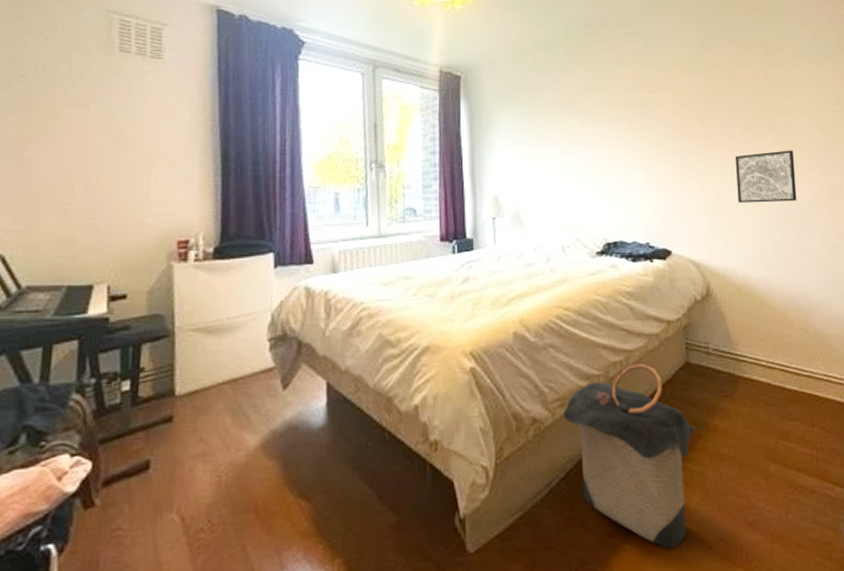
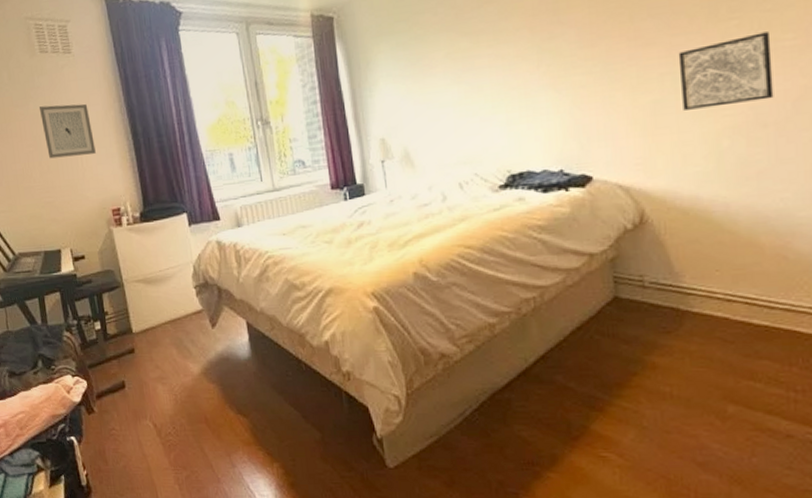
wall art: none [102,111,171,174] -> present [38,103,96,159]
laundry hamper: present [563,364,696,548] -> none [472,300,629,480]

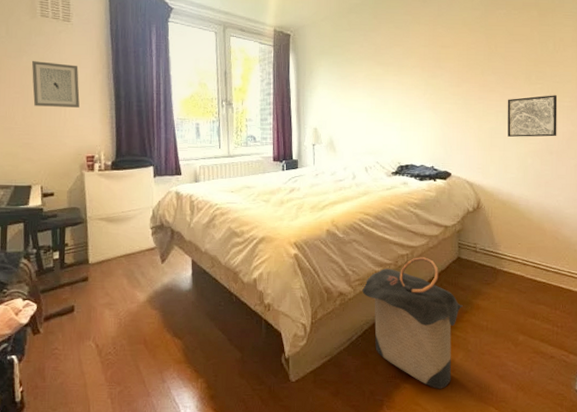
laundry hamper: none [472,300,629,480] -> present [362,257,463,389]

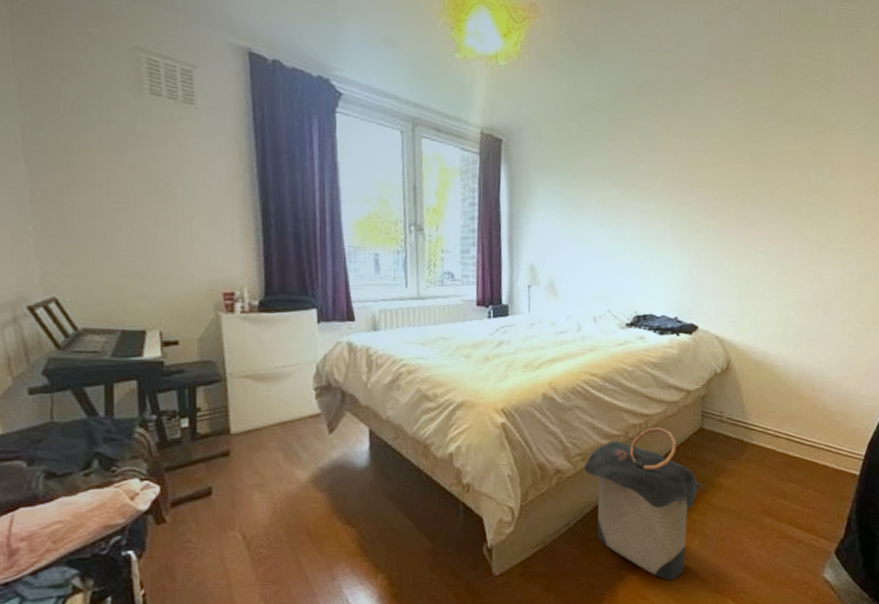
wall art: present [31,61,80,108] -> none [138,158,211,226]
wall art: present [507,95,558,137] -> none [768,233,830,285]

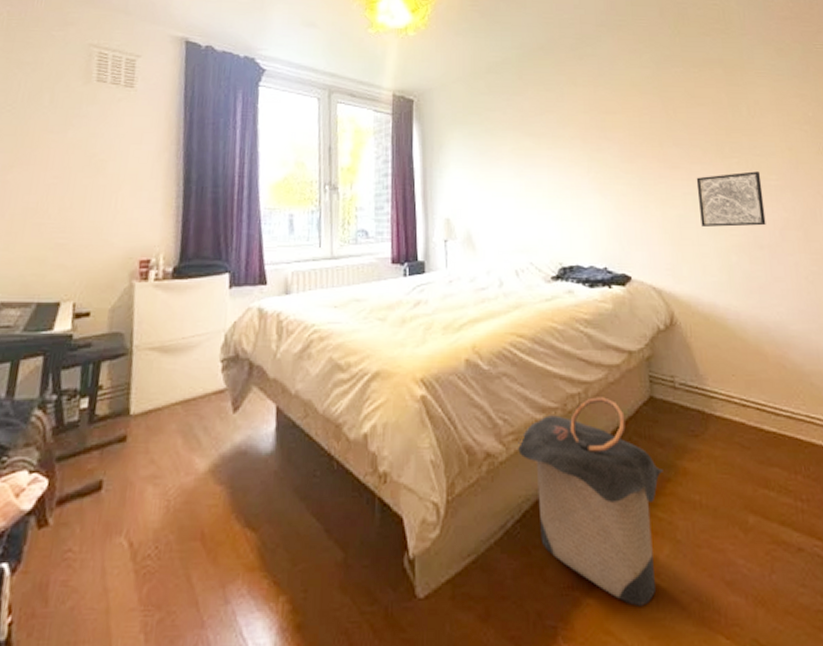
wall art: none [768,233,830,285] -> present [696,171,766,227]

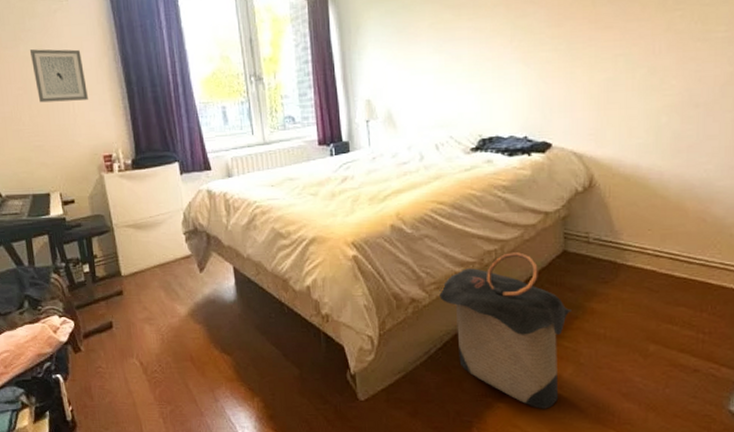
wall art: none [75,136,139,196] -> present [29,49,88,103]
wall art: present [696,171,766,227] -> none [630,23,707,89]

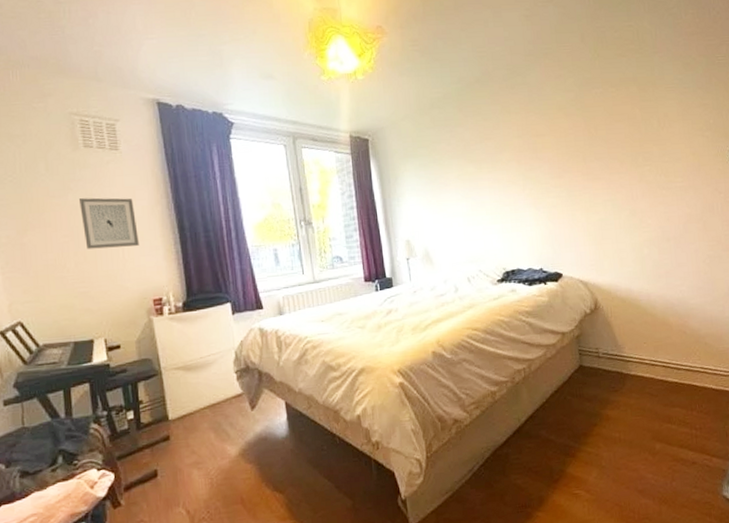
laundry hamper: present [439,252,572,409] -> none [478,369,591,514]

